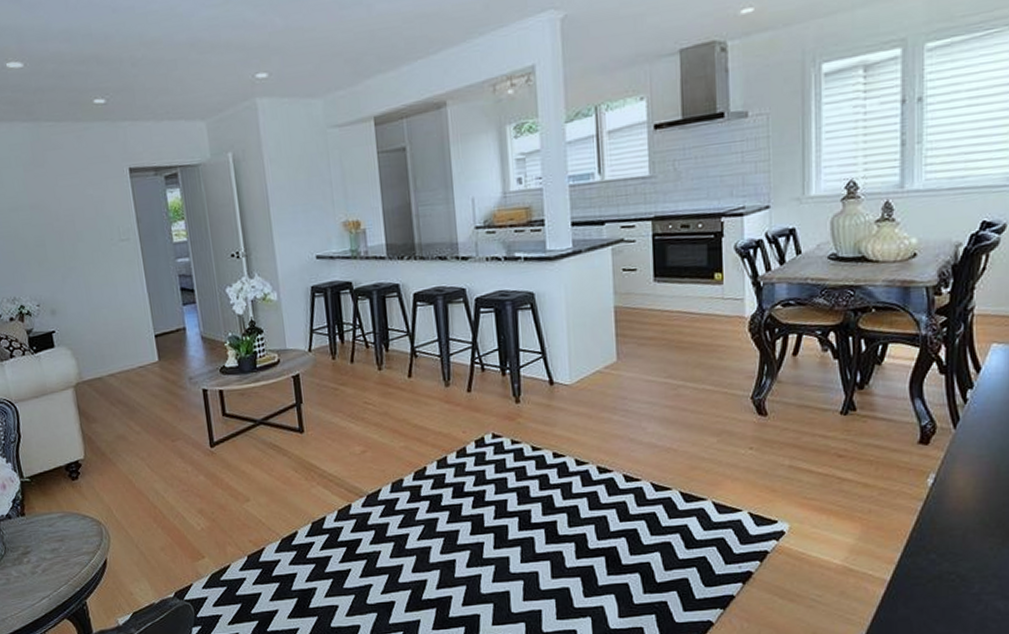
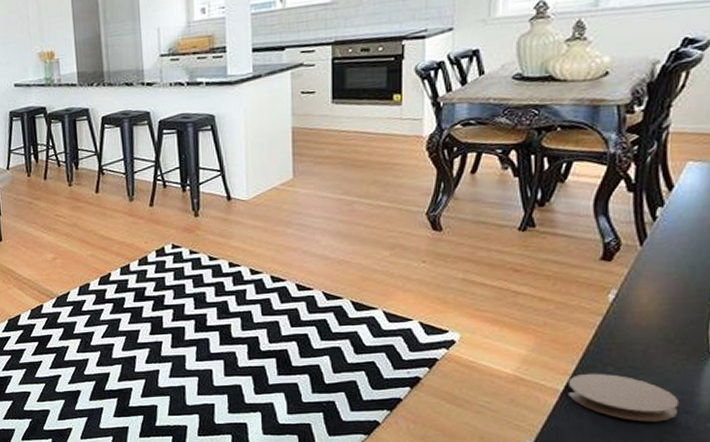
coaster: none [894,560,998,609] -> present [567,373,680,422]

